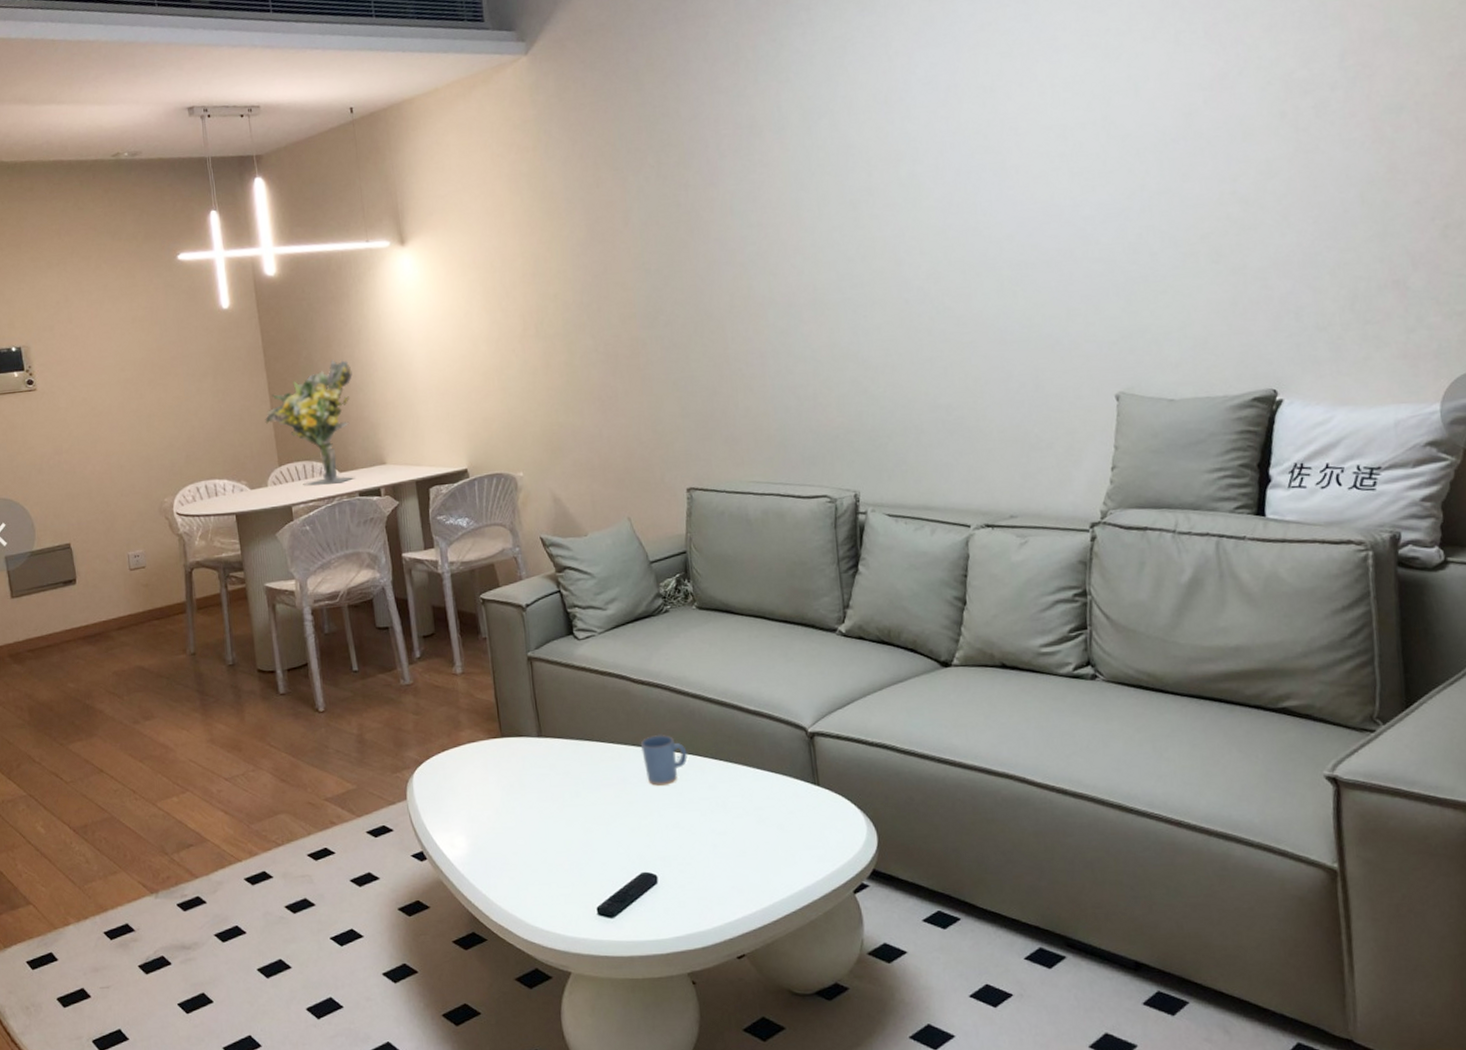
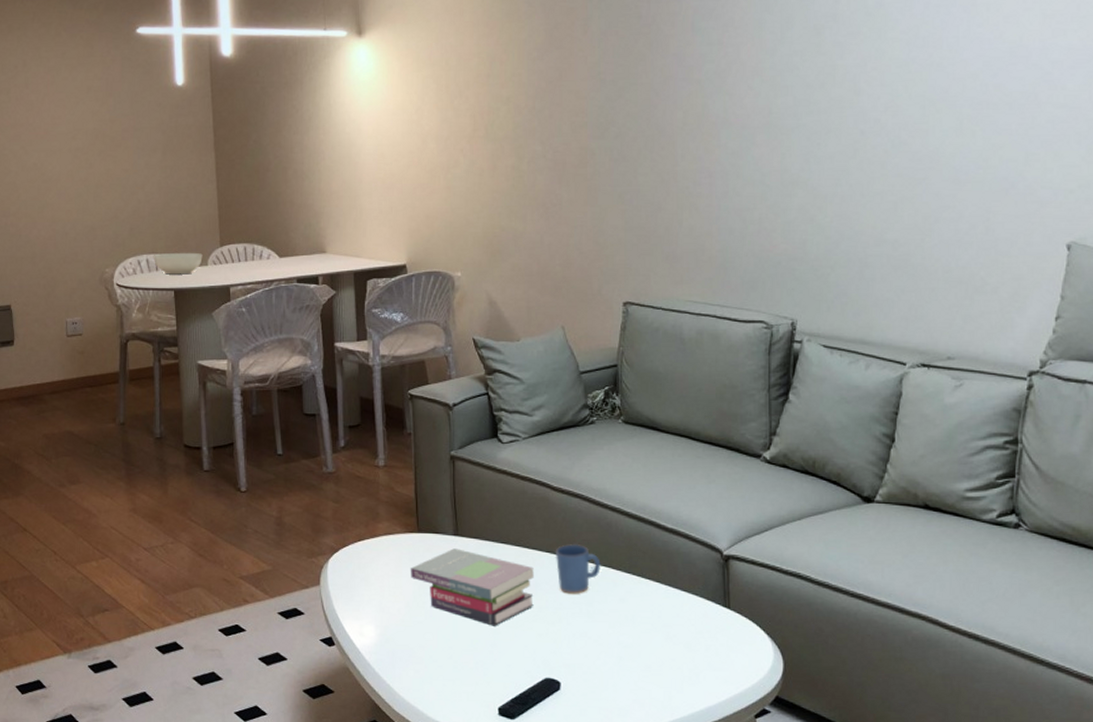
bowl: none [211,474,262,499] -> present [153,252,203,275]
bouquet: present [265,360,354,486] -> none [210,145,300,268]
books: none [496,750,624,825] -> present [410,548,534,626]

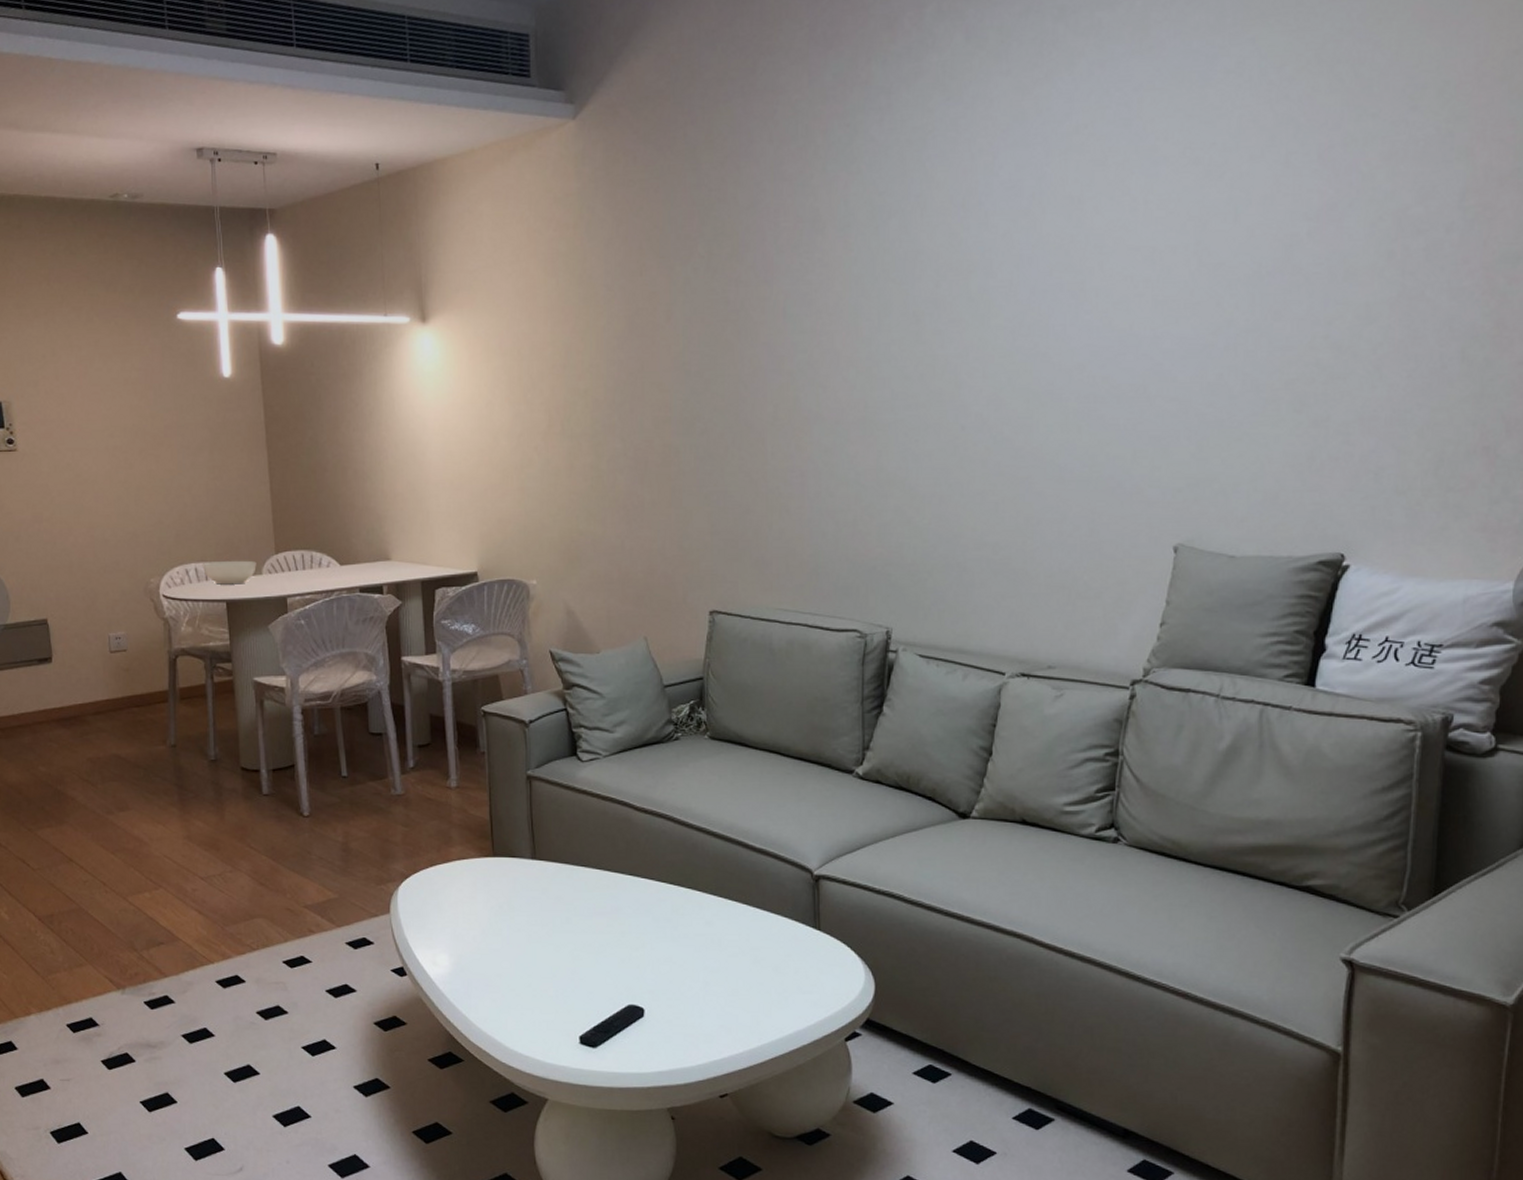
books: present [410,548,534,626] -> none [485,873,616,953]
mug: present [555,543,601,594] -> none [638,865,686,918]

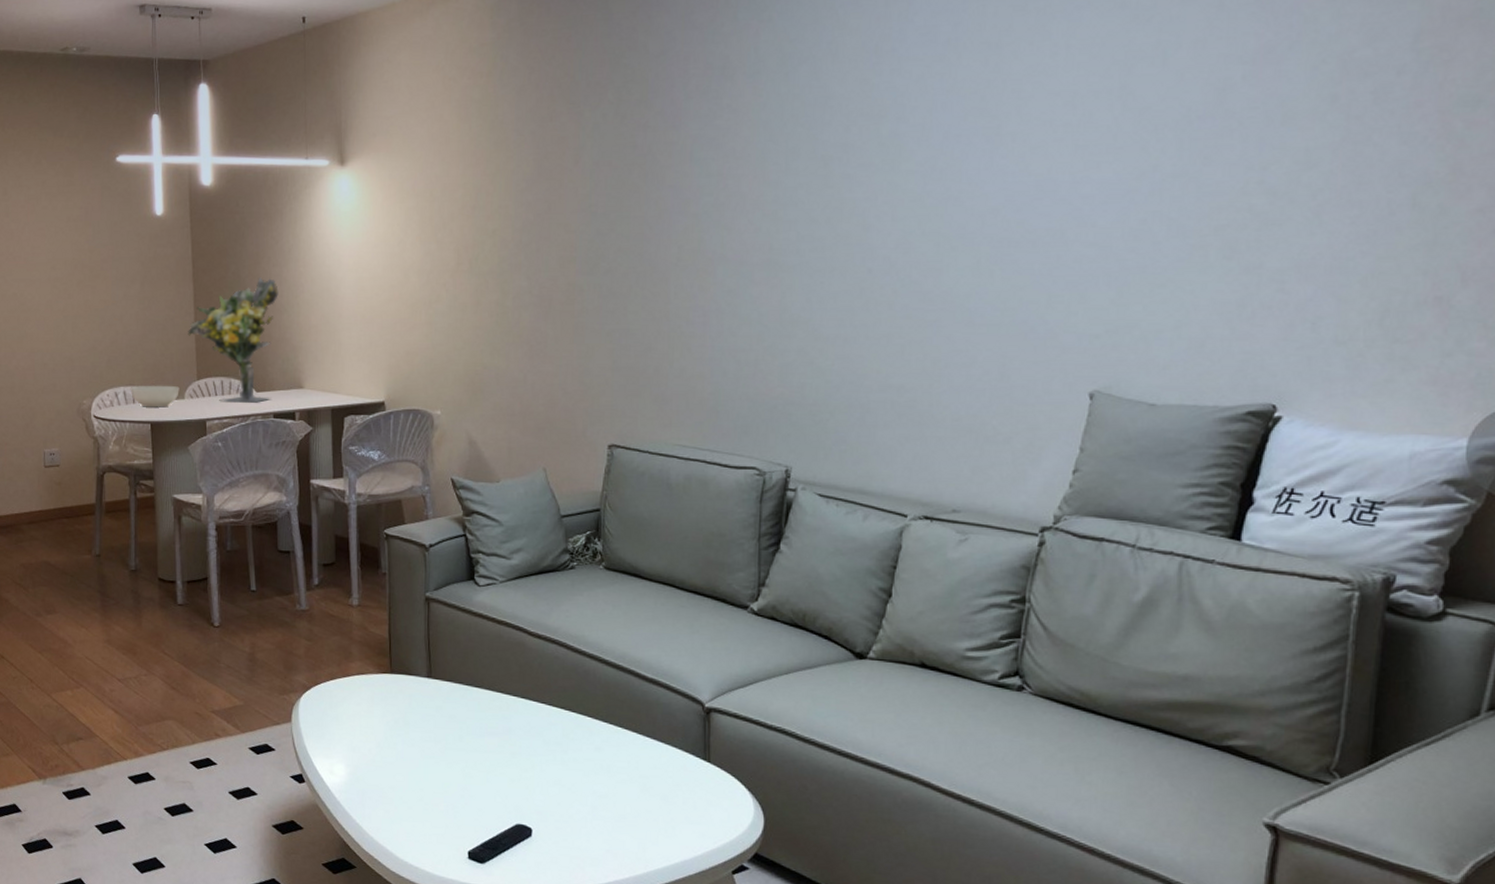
bouquet: none [263,443,360,577] -> present [188,277,279,403]

